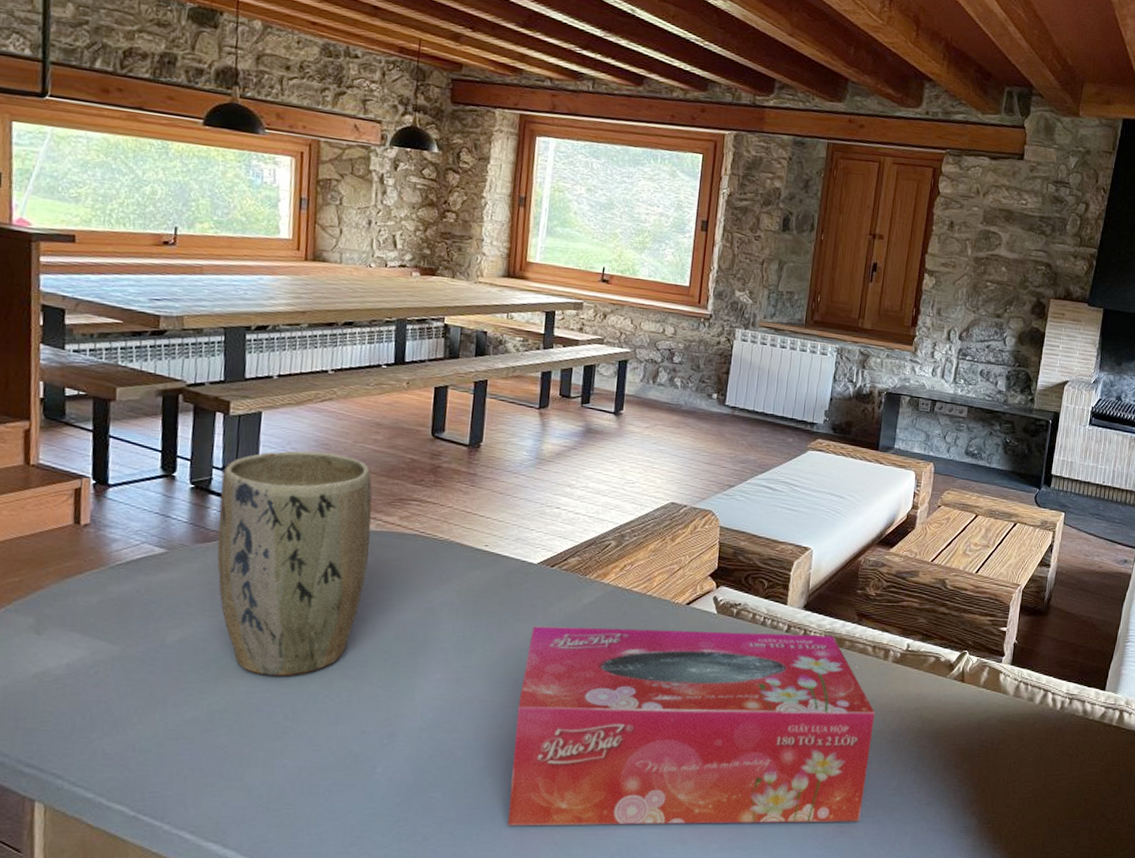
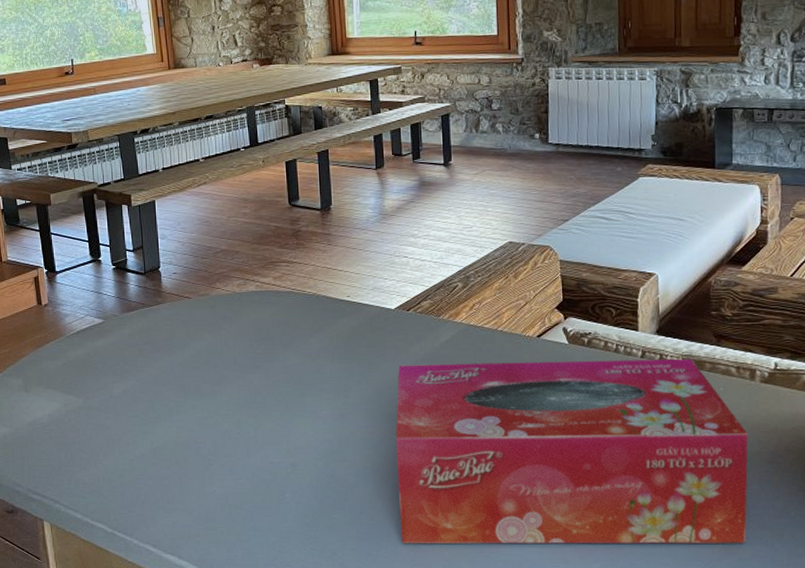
plant pot: present [217,451,372,676] -> none [134,229,254,418]

